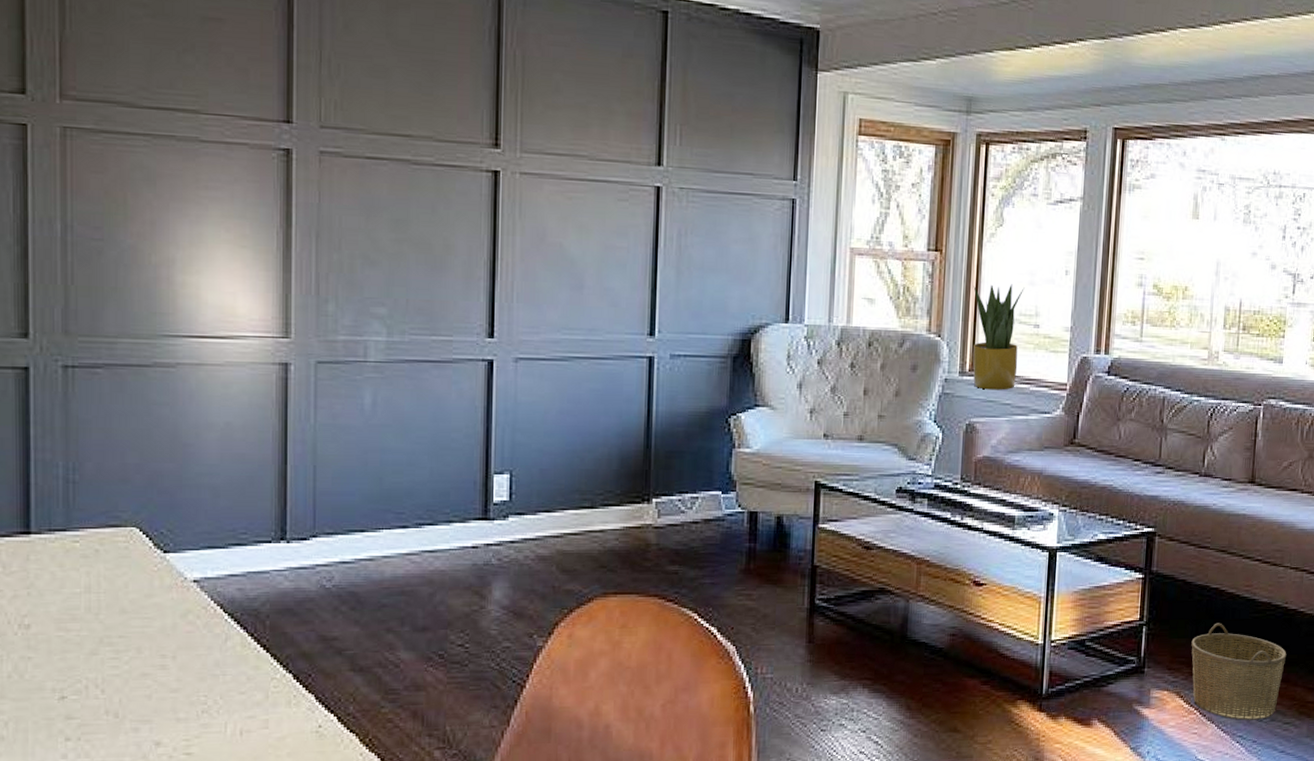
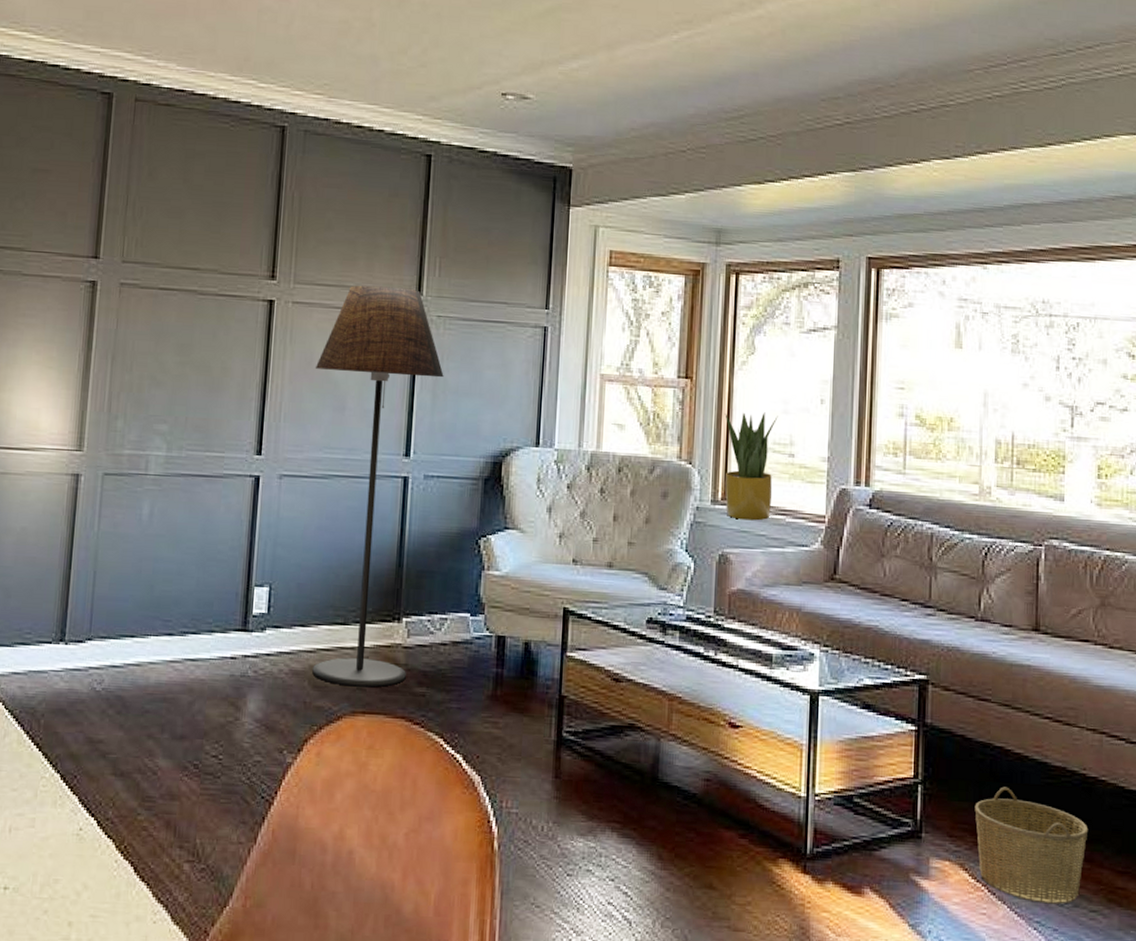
floor lamp: none [548,154,688,569] -> present [312,285,444,688]

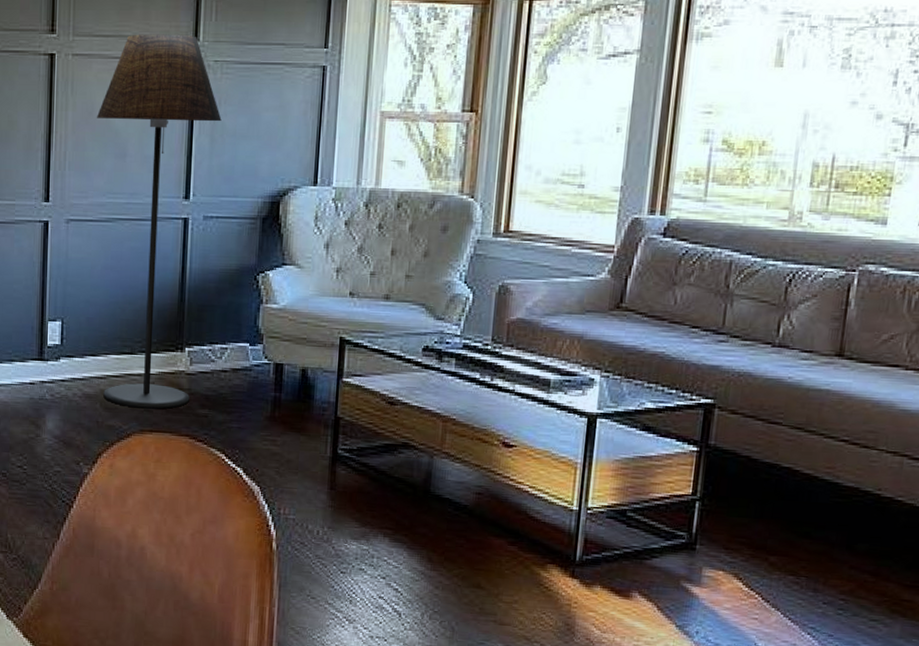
planter: present [725,412,778,521] -> none [508,143,569,252]
basket: present [974,786,1089,904] -> none [754,504,878,613]

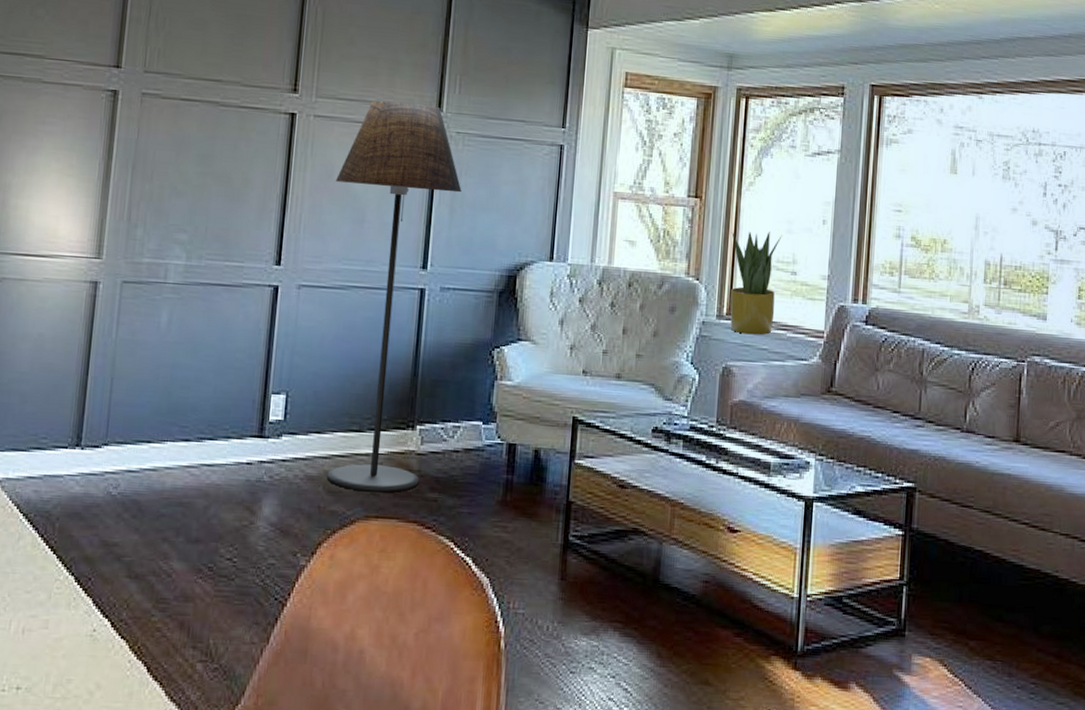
planter: none [508,143,569,252] -> present [730,231,782,335]

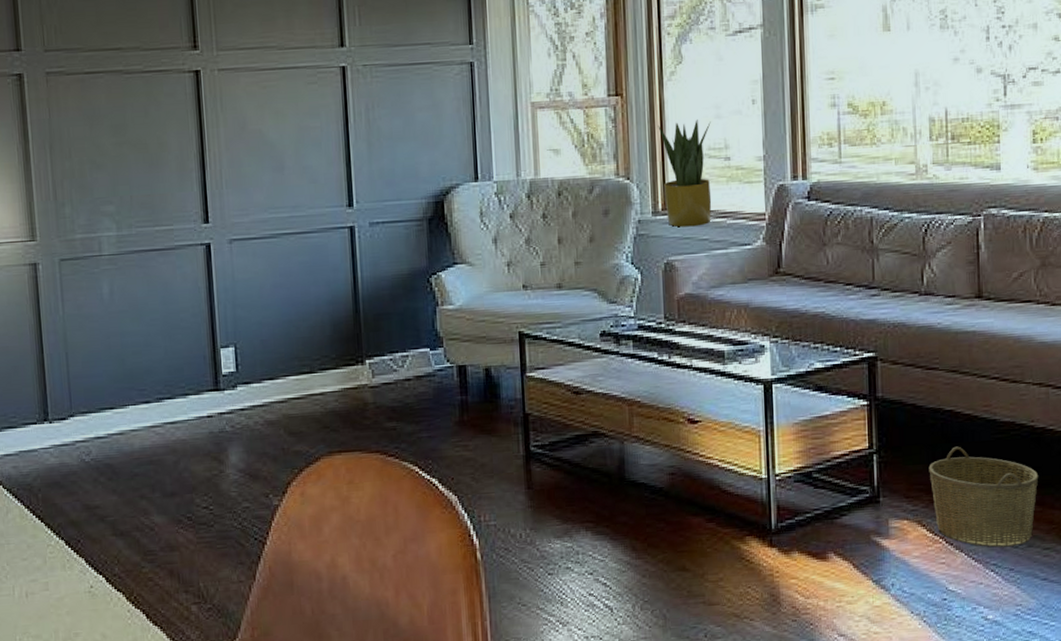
floor lamp: present [327,100,462,493] -> none [249,41,377,430]
basket: none [955,588,1059,697] -> present [928,446,1039,548]

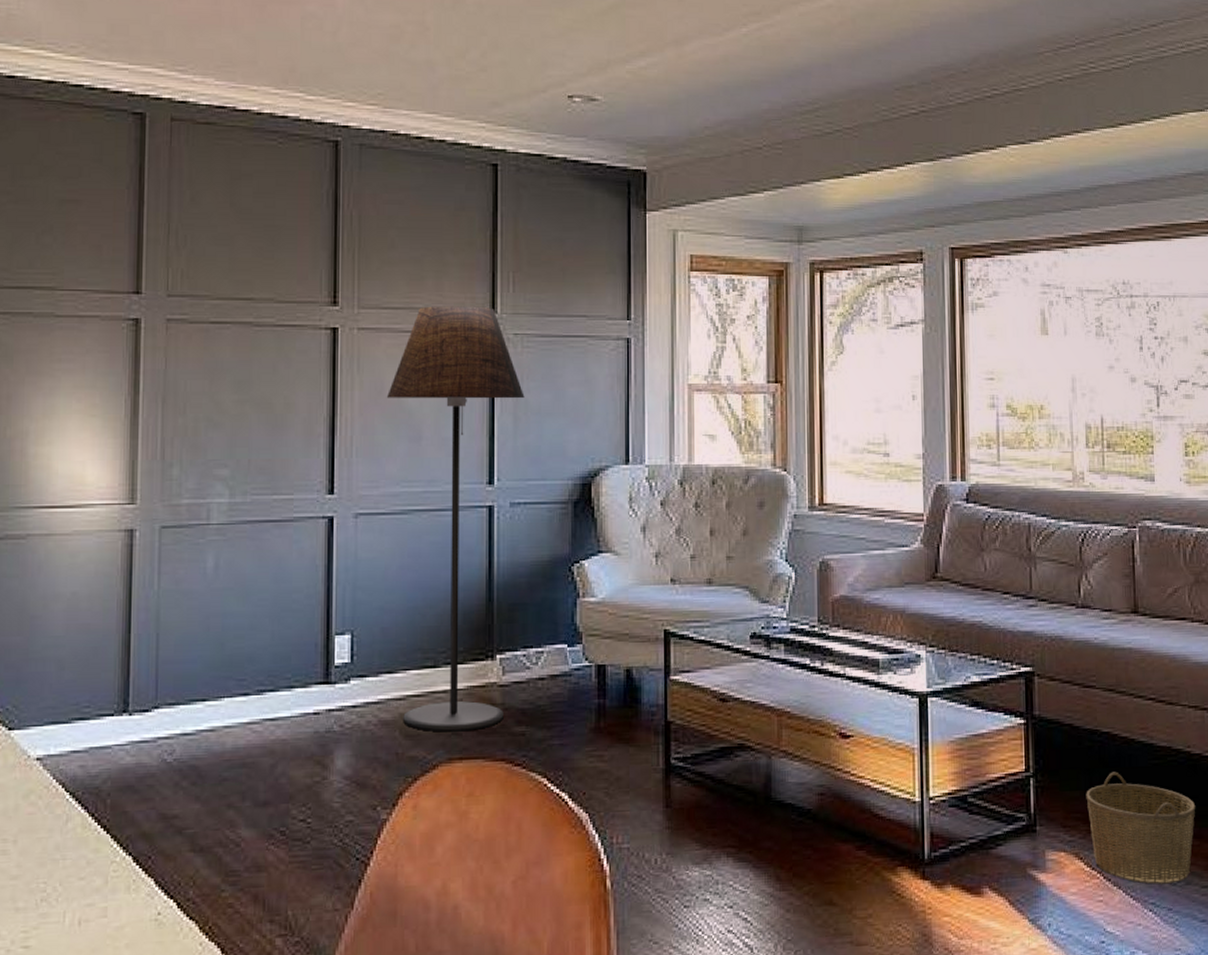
floor lamp: none [249,41,377,430] -> present [386,306,525,732]
planter: present [658,119,712,227] -> none [817,412,871,524]

